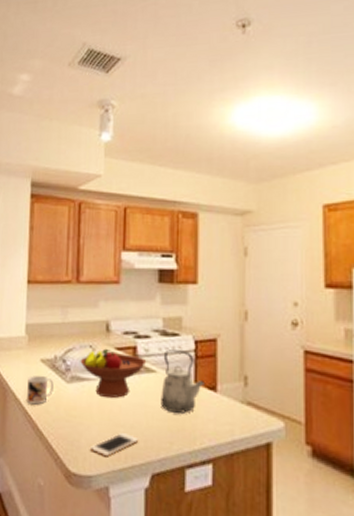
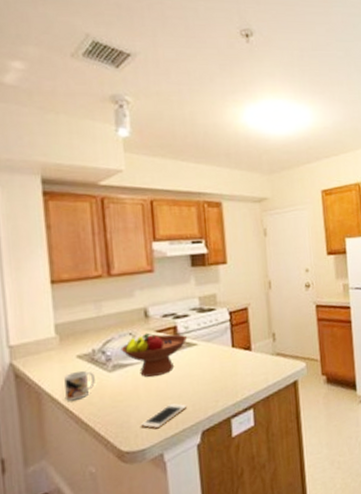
kettle: present [160,349,206,414] -> none [202,322,242,376]

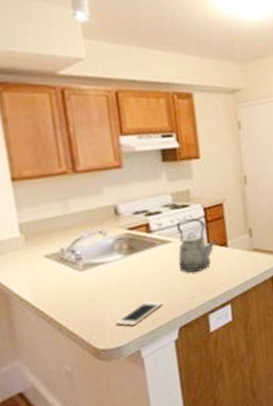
mug: present [64,370,95,401] -> none [32,270,66,301]
fruit bowl: present [121,333,188,378] -> none [91,230,161,276]
kettle: none [202,322,242,376] -> present [176,218,218,273]

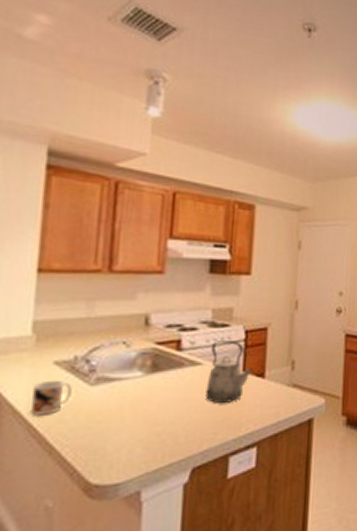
mug: none [32,270,66,301] -> present [31,380,72,416]
cell phone: present [116,301,164,326] -> none [119,431,180,460]

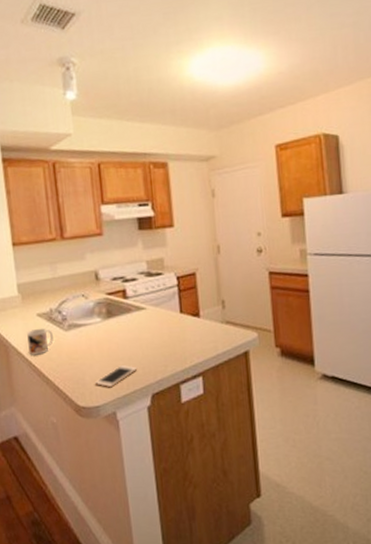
cell phone: none [119,431,180,460] -> present [95,365,138,388]
kettle: present [205,341,254,403] -> none [150,286,190,341]

